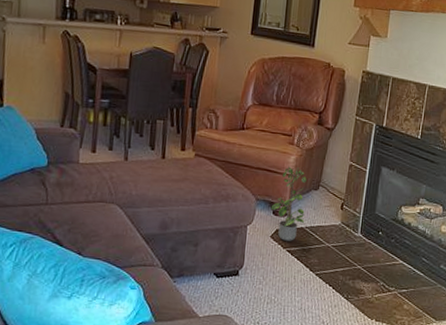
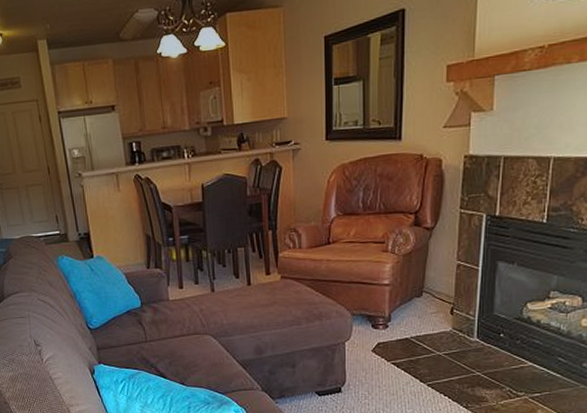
potted plant: present [270,165,307,241] -> none [369,274,408,354]

